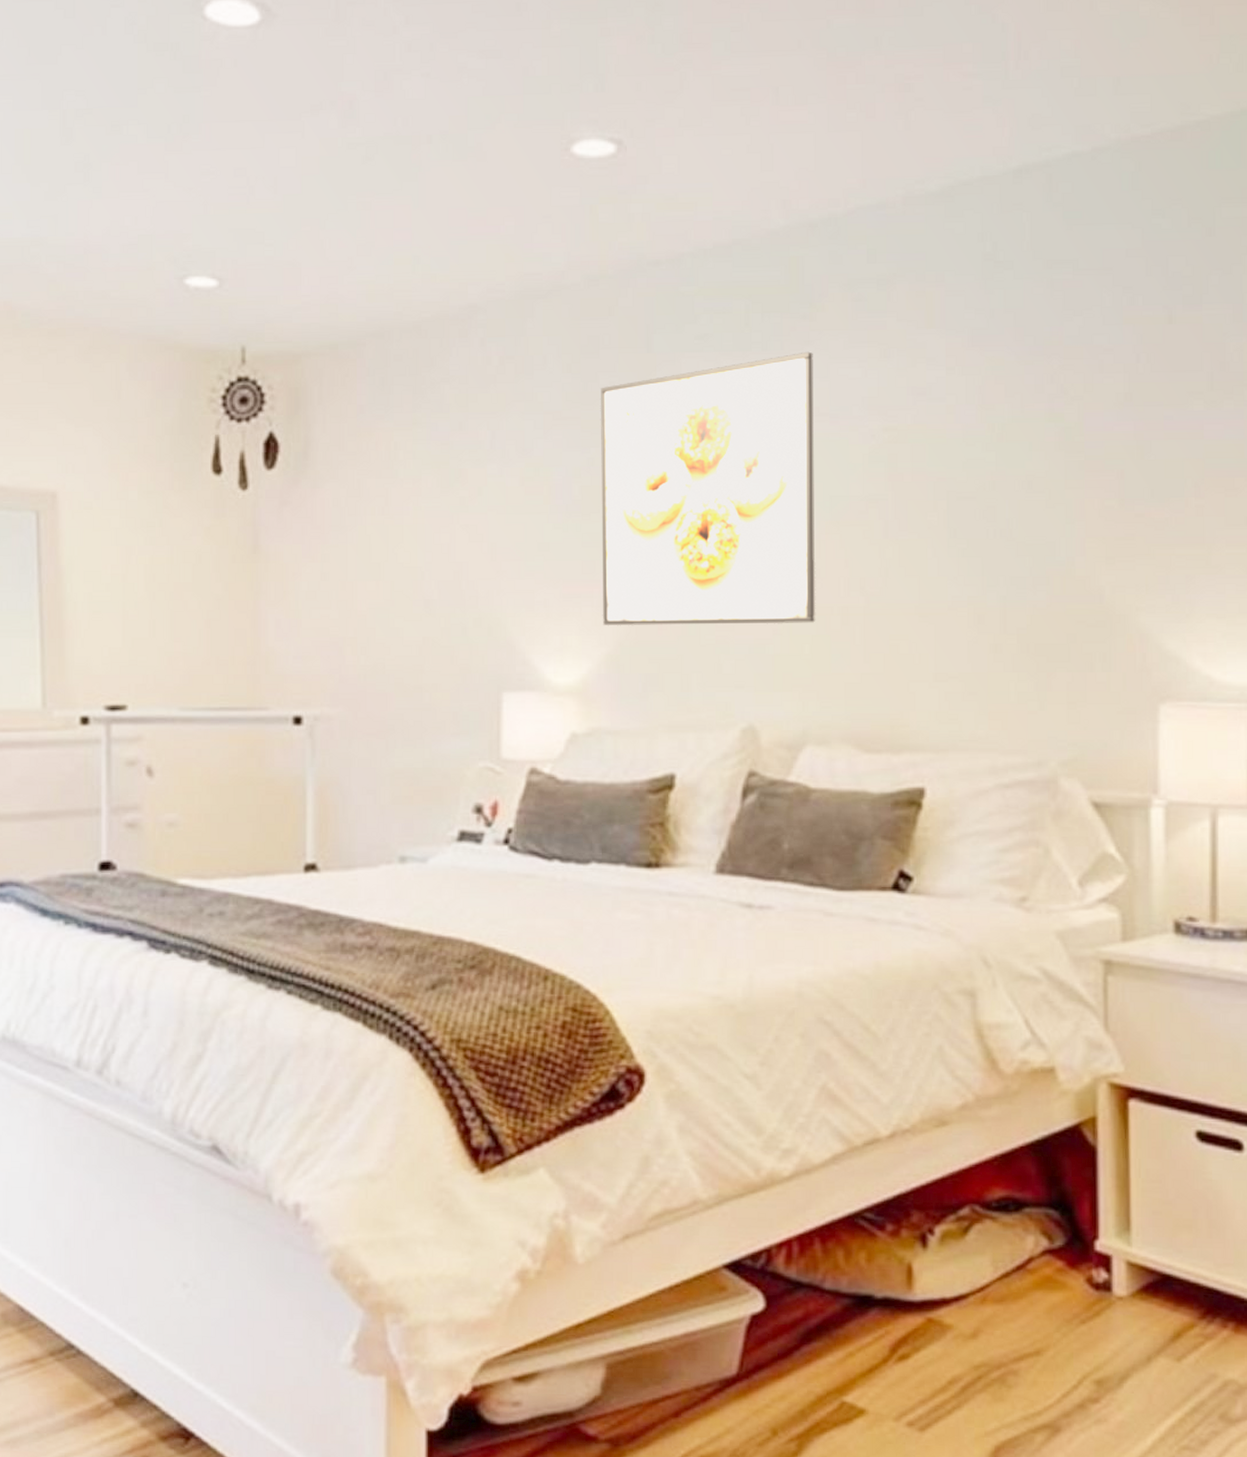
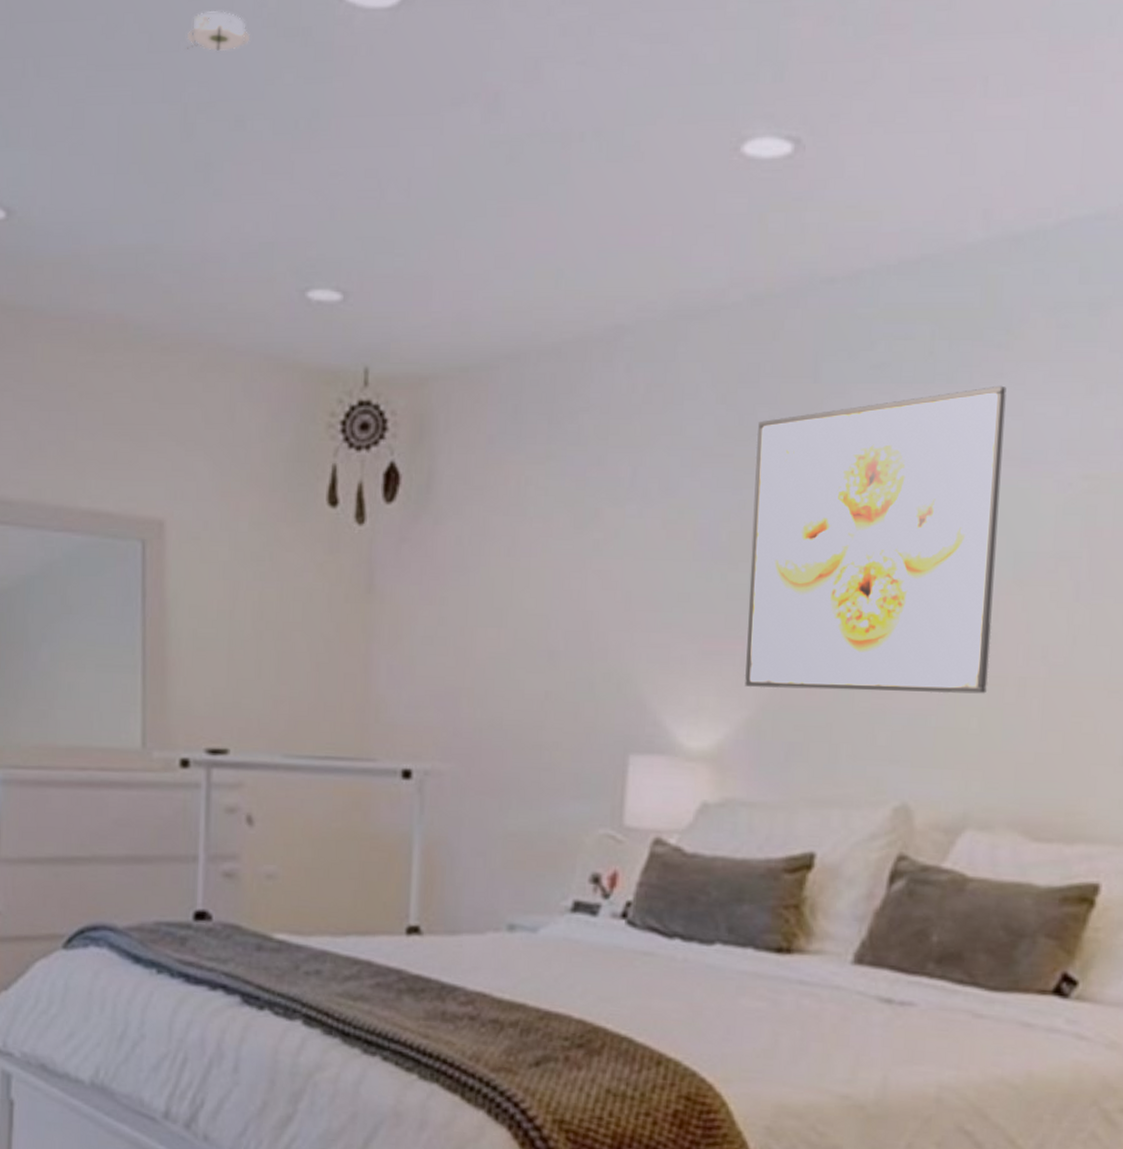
smoke detector: none [63,28,123,64] -> present [186,11,251,52]

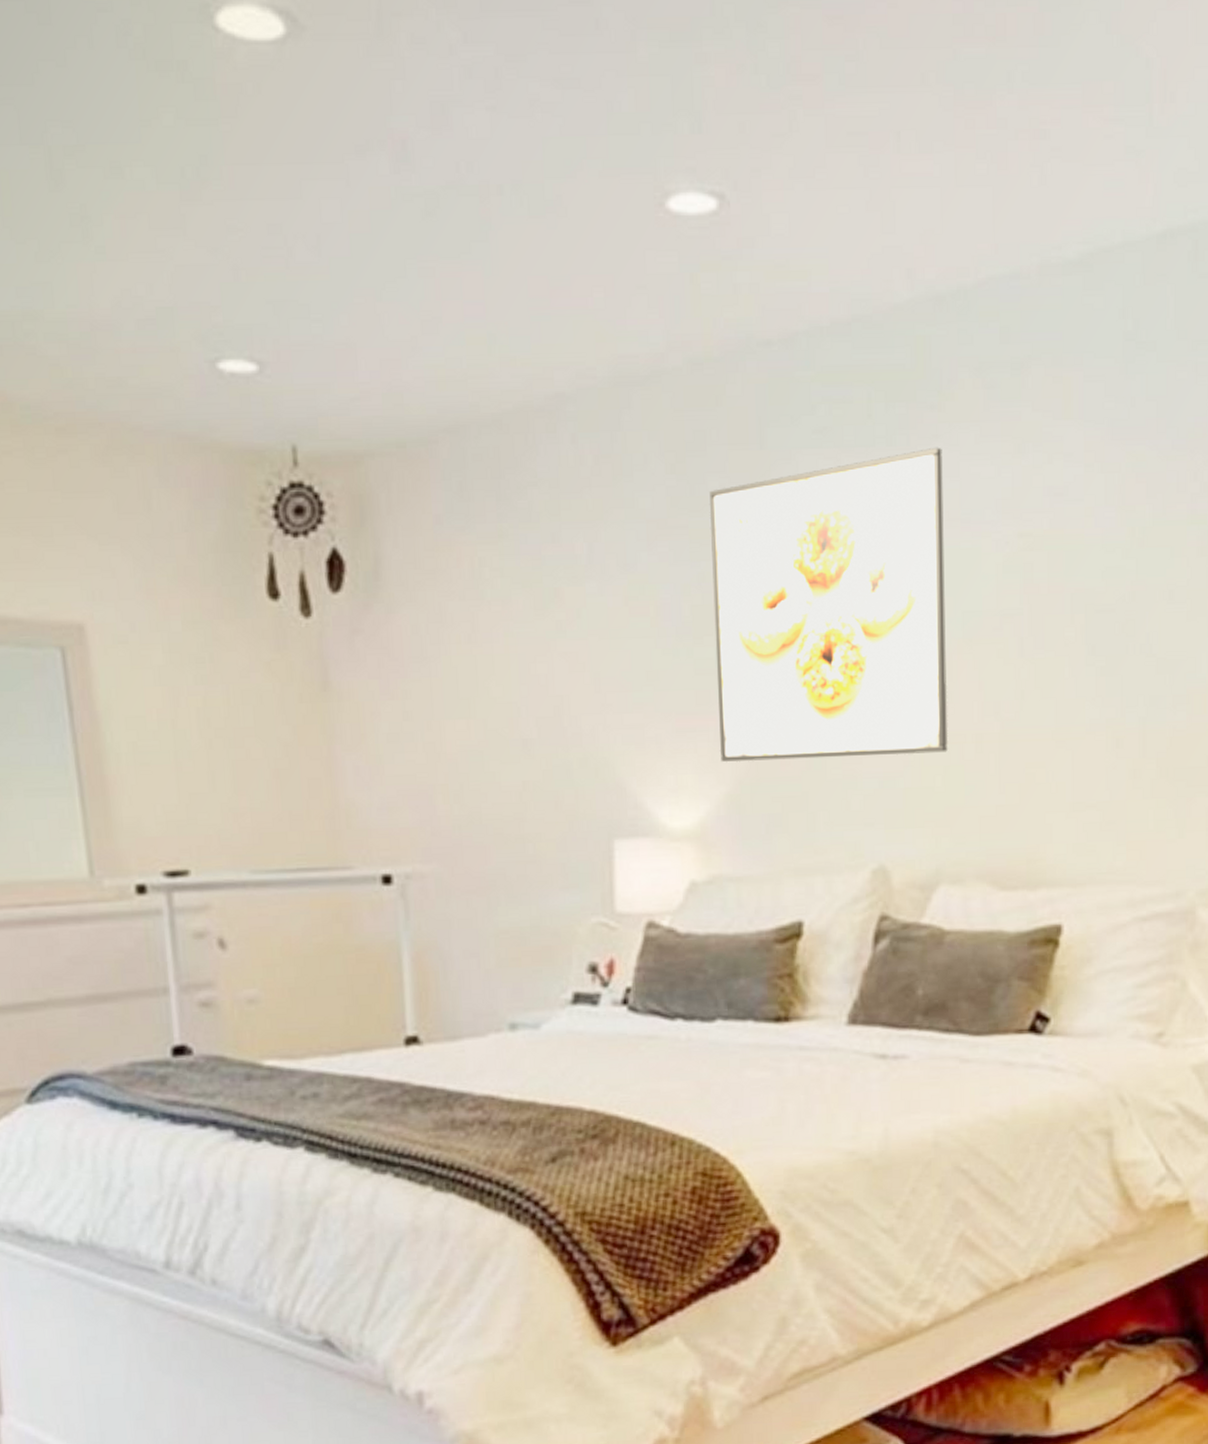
smoke detector: present [186,11,251,52] -> none [40,39,118,87]

